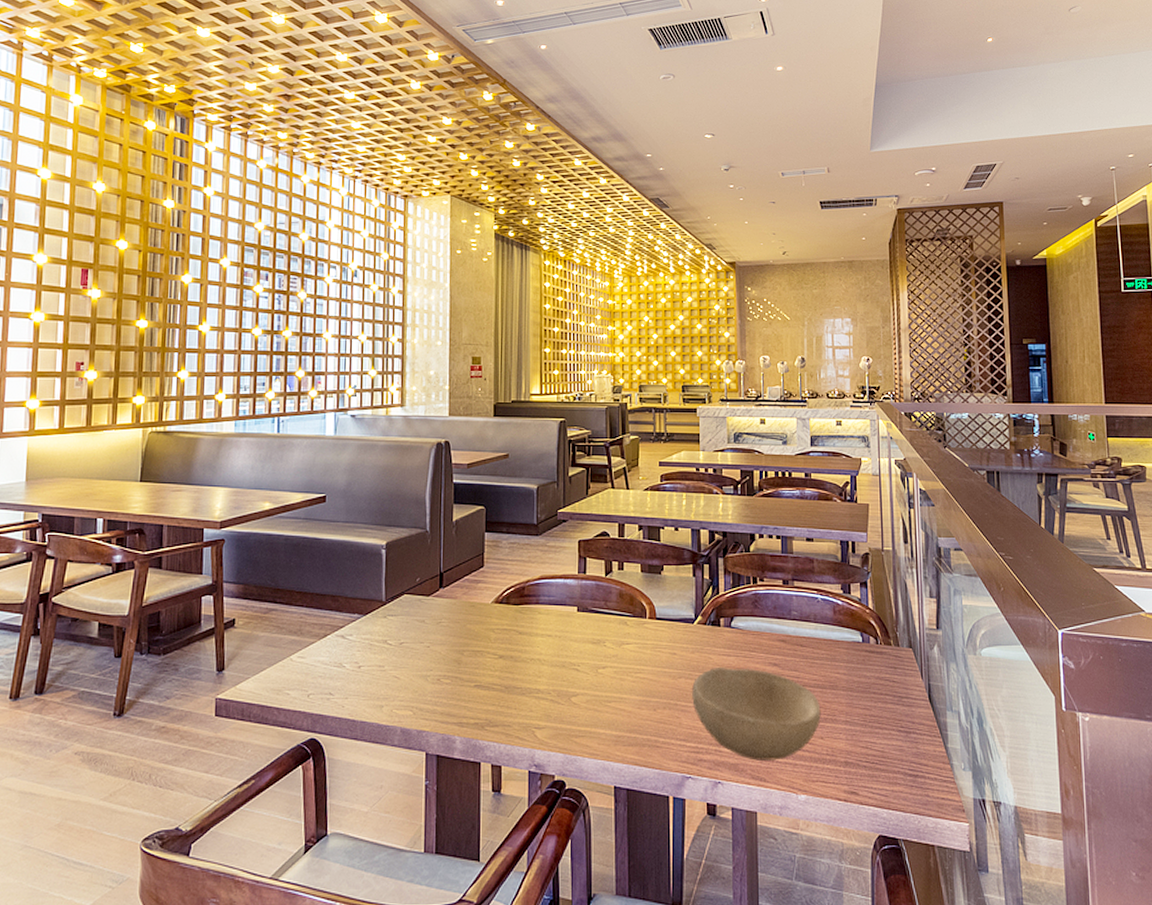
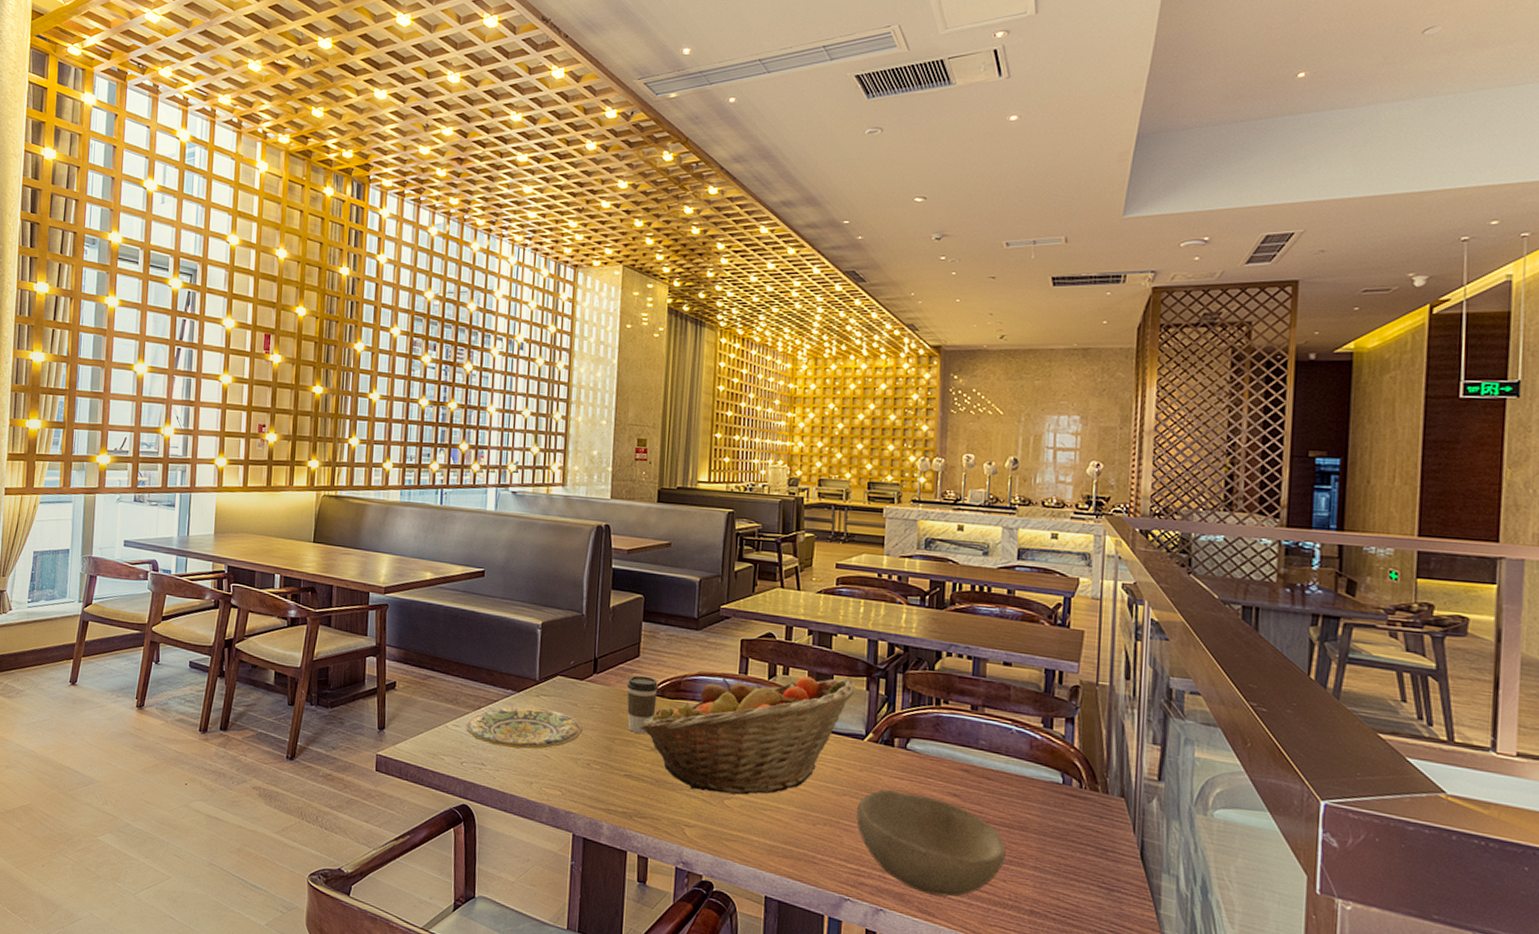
plate: none [311,628,432,673] -> present [465,706,584,749]
coffee cup: none [472,585,504,642] -> present [626,675,659,734]
fruit basket: none [487,568,684,691] -> present [639,676,857,795]

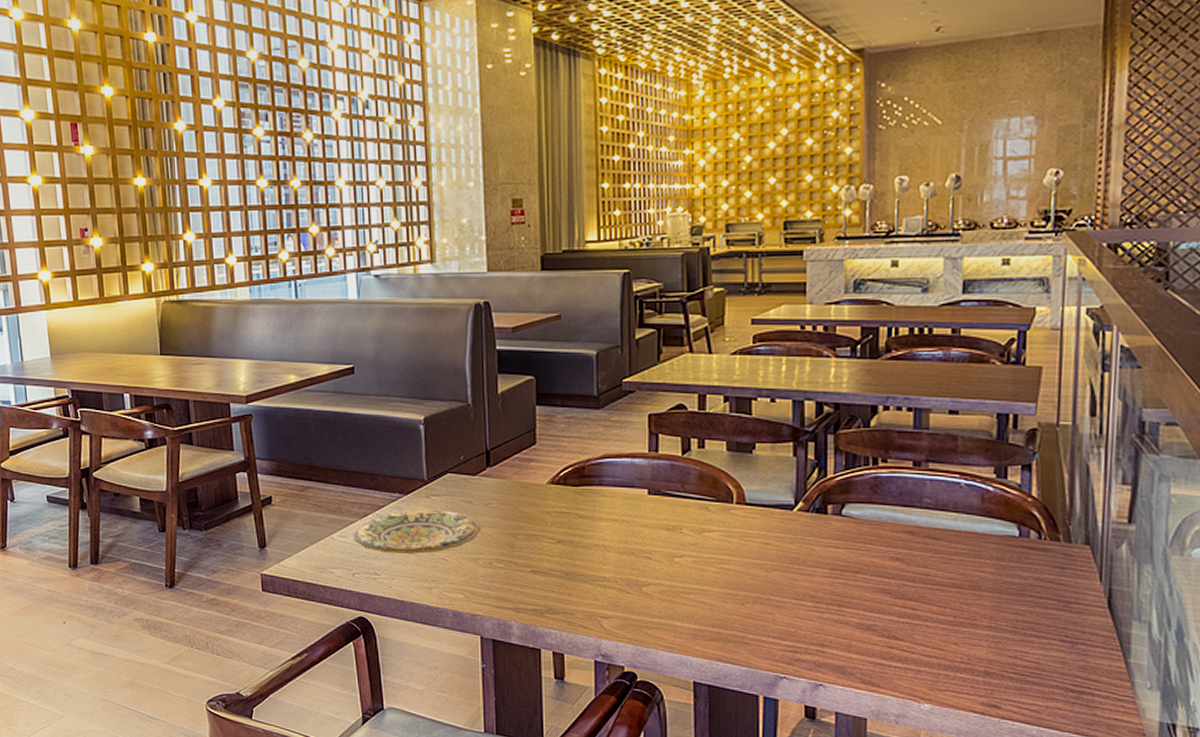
coffee cup: present [626,675,659,734] -> none [524,464,561,526]
fruit basket: present [639,676,857,795] -> none [543,446,782,581]
bowl: present [856,789,1006,897] -> none [789,561,956,665]

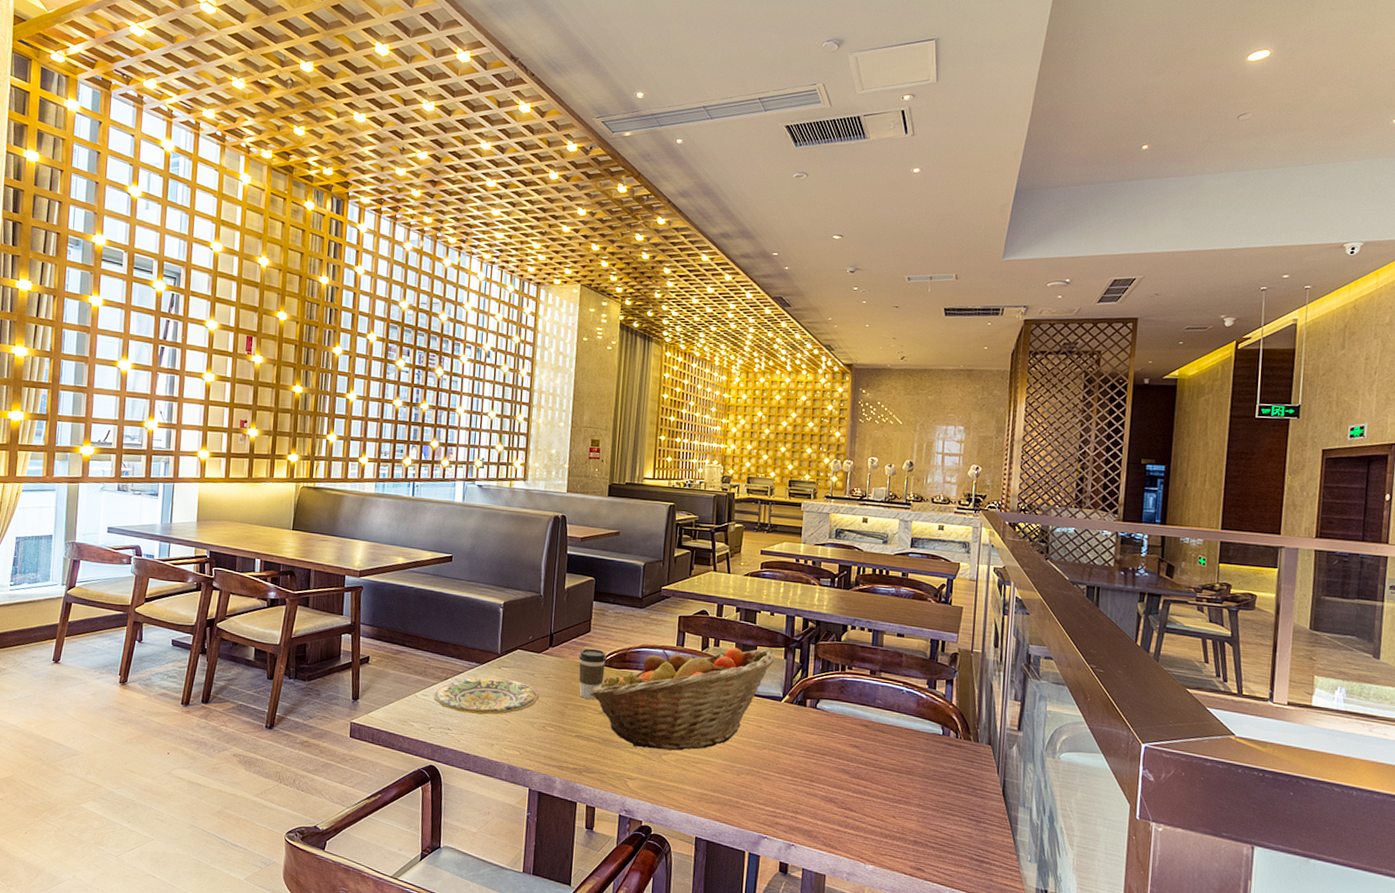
coffee cup: none [524,464,561,526] -> present [578,648,607,700]
fruit basket: none [543,446,782,581] -> present [589,647,776,751]

